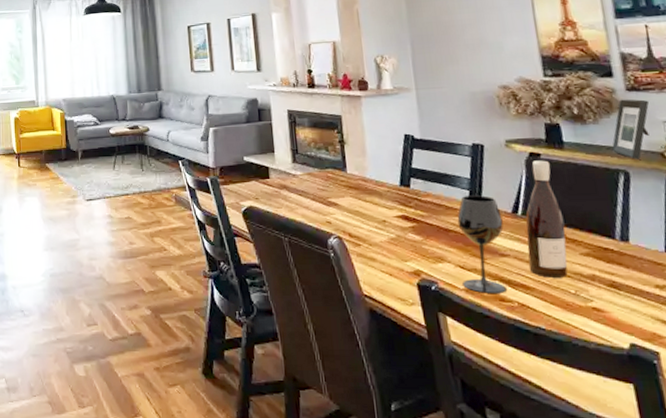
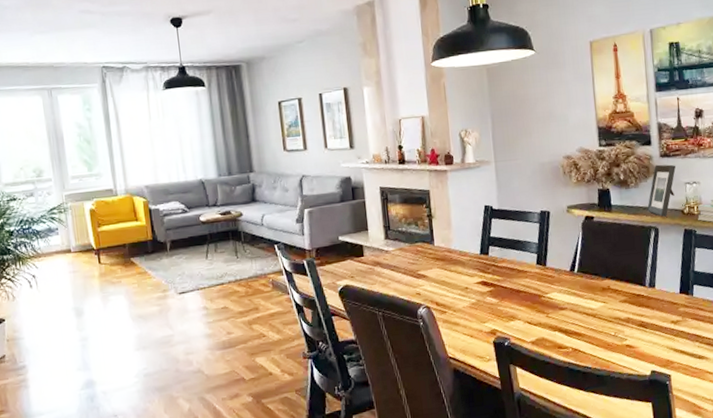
wineglass: present [457,195,506,293] -> none [526,257,563,343]
bottle: present [525,160,568,278] -> none [580,222,610,324]

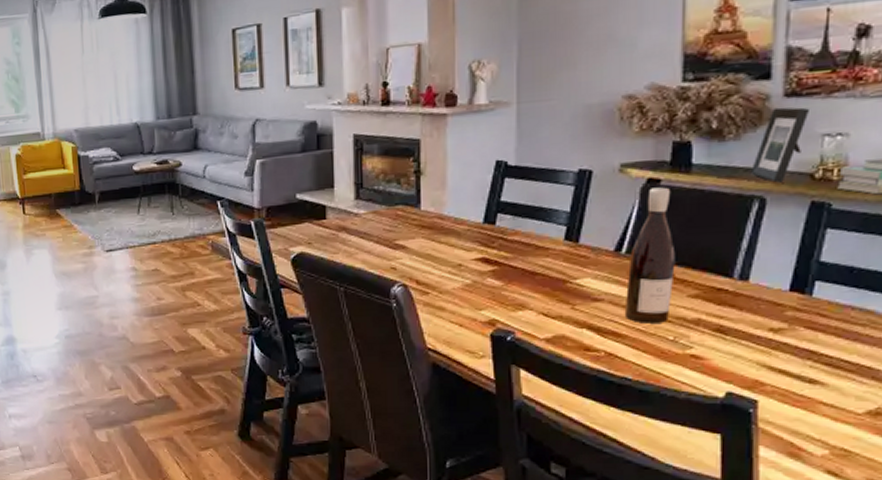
bottle: none [580,222,610,324] -> present [624,187,676,324]

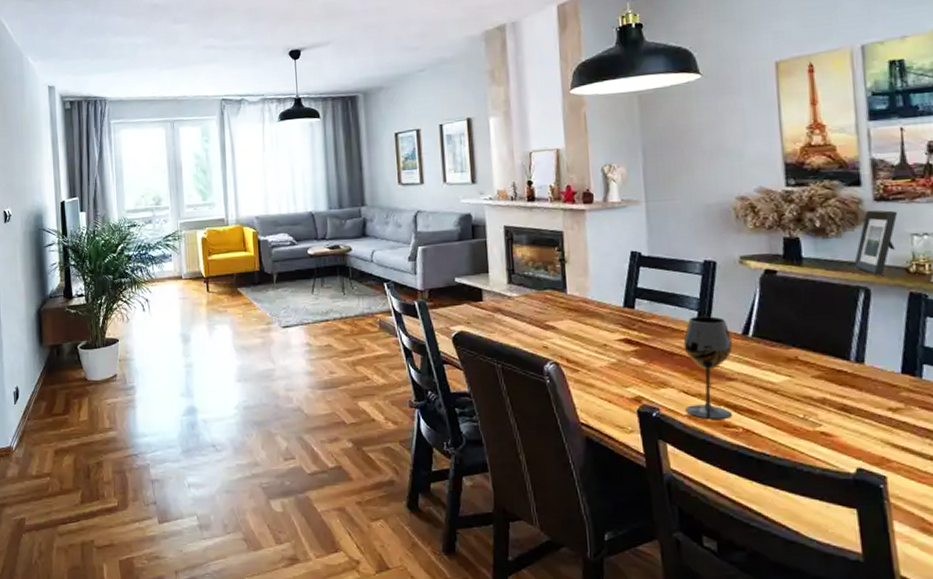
wineglass: none [544,232,602,343] -> present [683,316,732,419]
bottle: present [624,187,676,324] -> none [756,277,798,402]

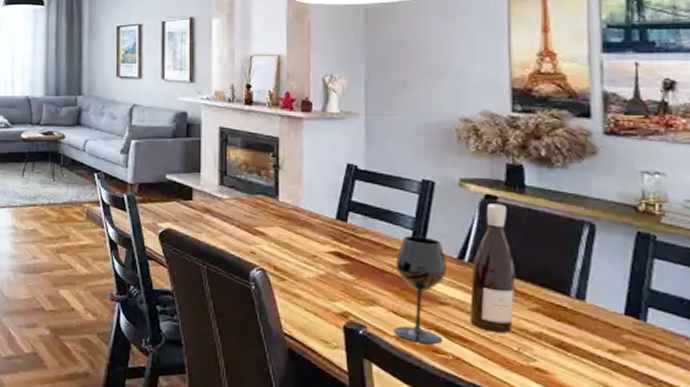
bottle: none [756,277,798,402] -> present [469,203,515,333]
picture frame: present [853,210,897,276] -> none [578,143,627,211]

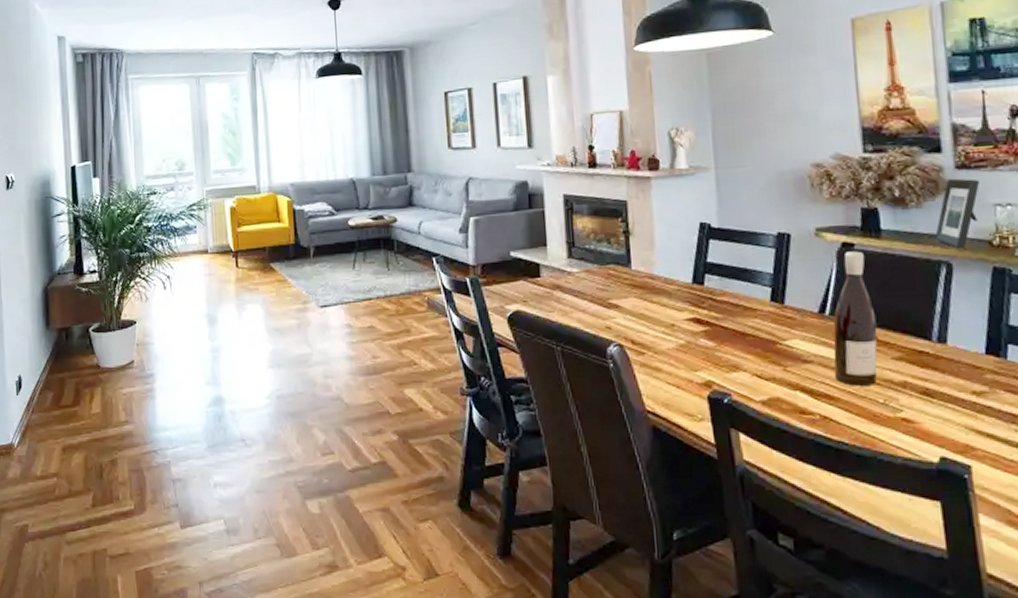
wineglass: present [394,236,446,344] -> none [756,293,808,405]
picture frame: none [578,143,627,211] -> present [934,178,979,249]

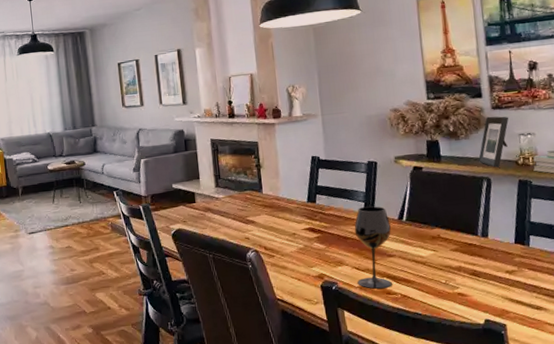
wineglass: none [756,293,808,405] -> present [354,206,392,289]
bottle: present [833,251,878,386] -> none [408,172,441,272]

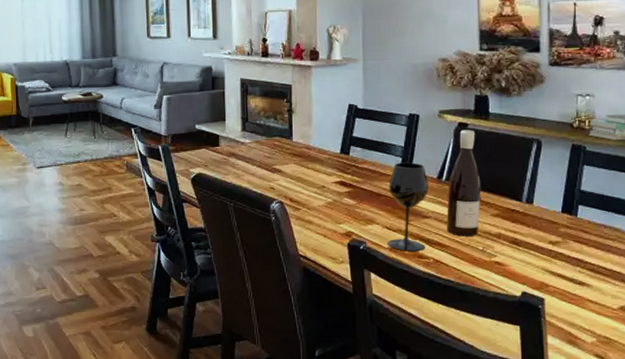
bottle: none [408,172,441,272] -> present [446,130,481,236]
picture frame: present [478,116,509,168] -> none [529,73,566,130]

